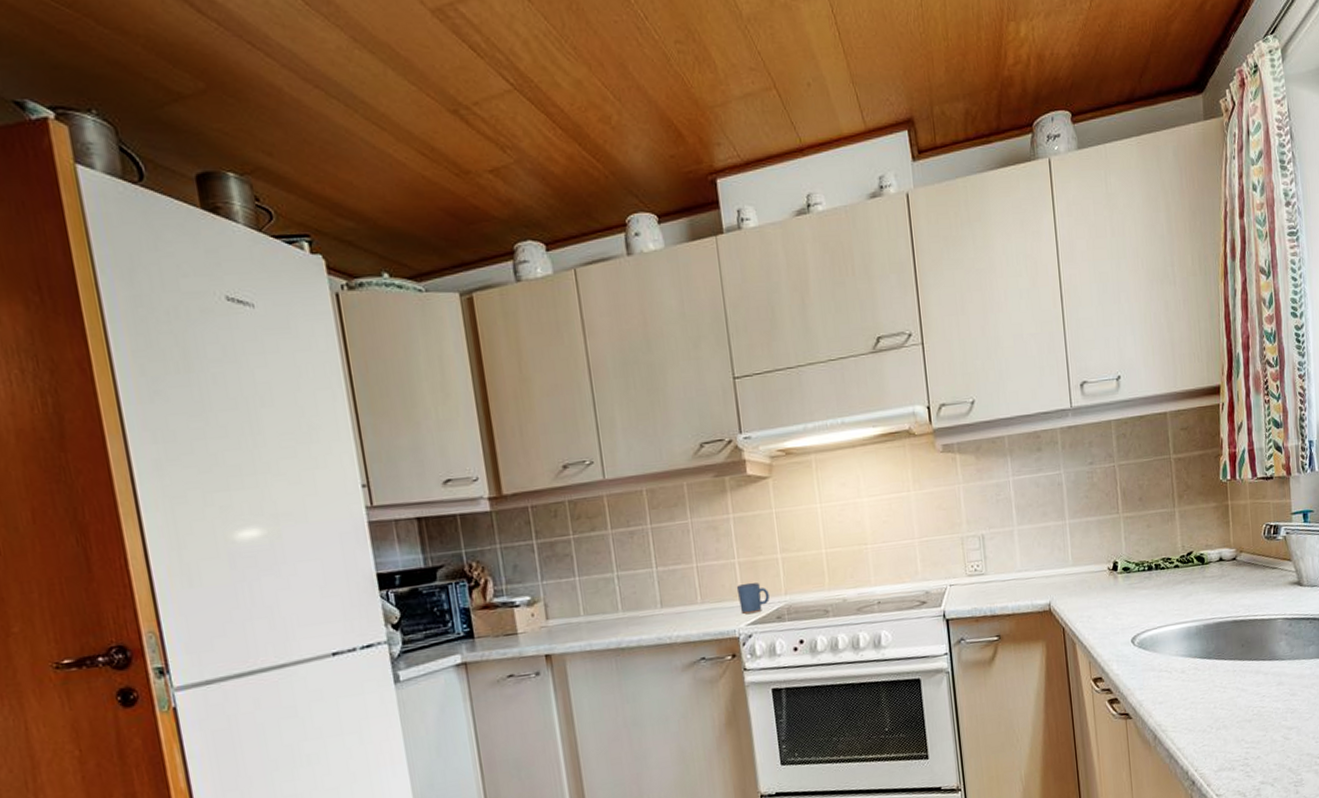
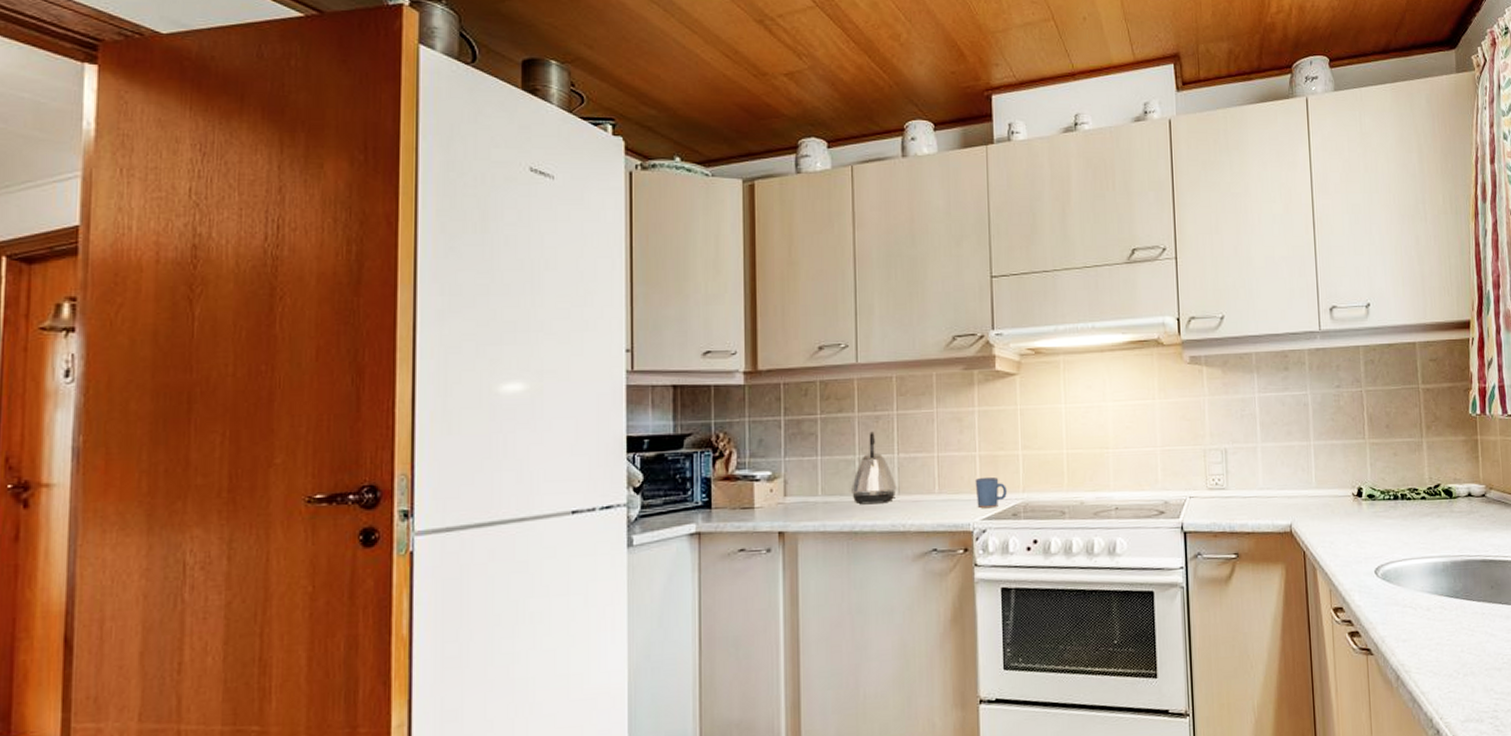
kettle: none [612,547,659,621] -> present [850,431,897,505]

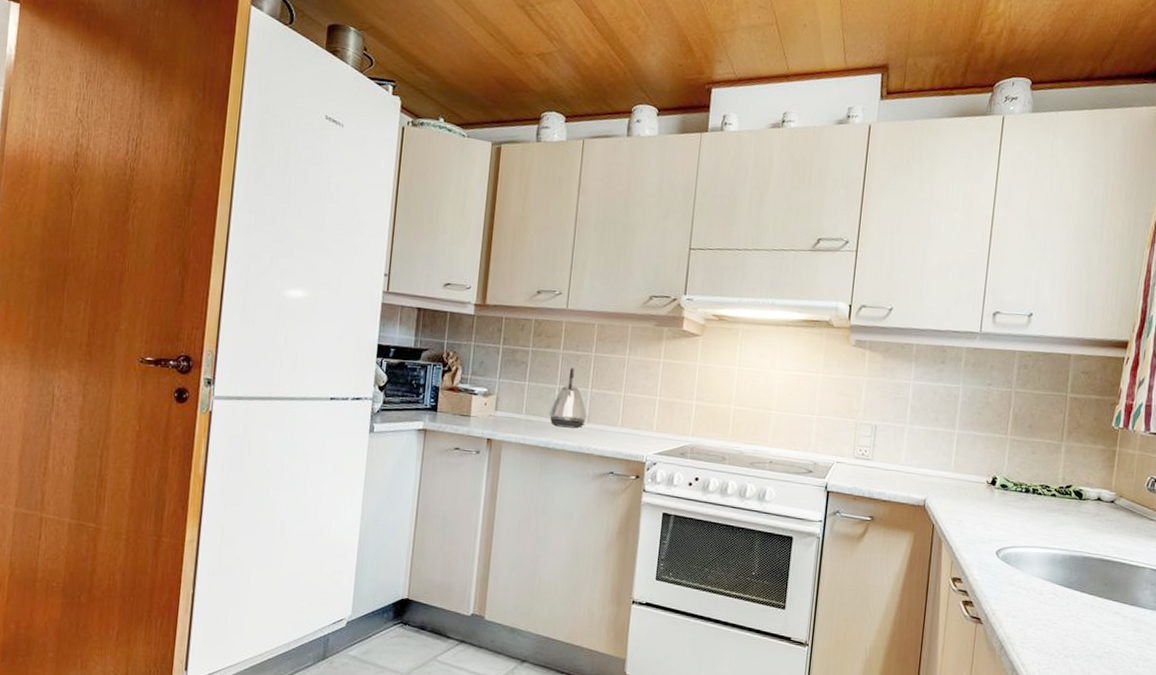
mug: present [975,476,1007,509] -> none [651,419,679,446]

